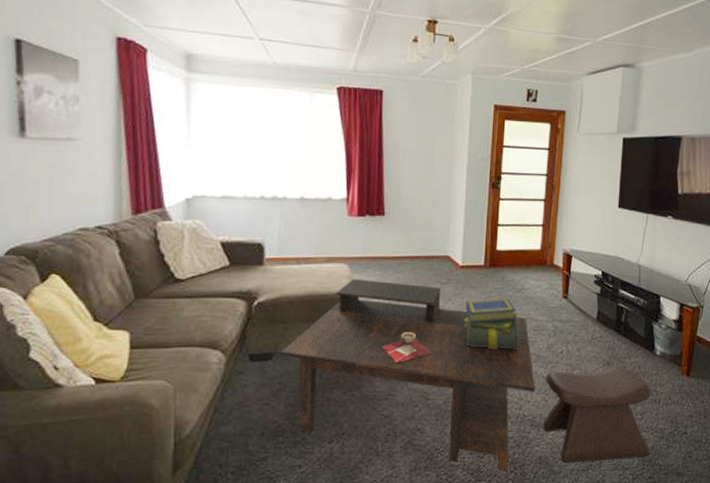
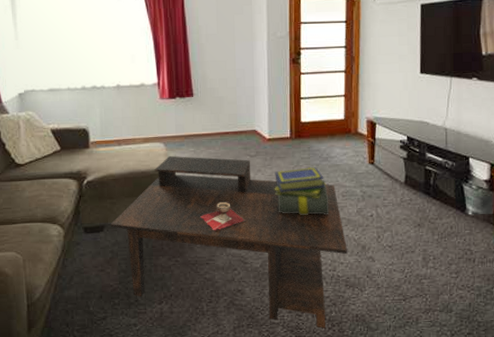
stool: present [542,367,652,464] -> none [357,228,467,321]

